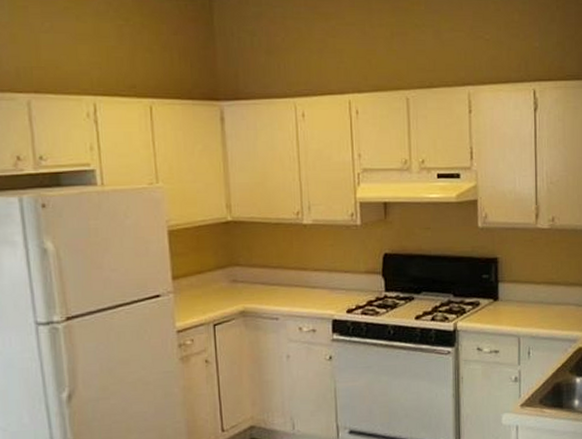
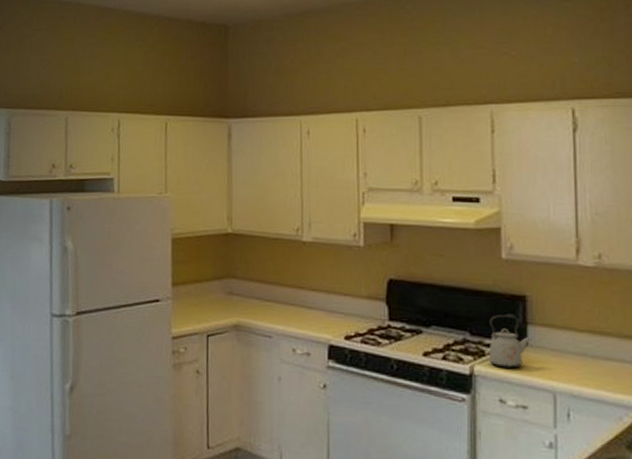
kettle: none [468,276,501,321] -> present [488,315,531,369]

